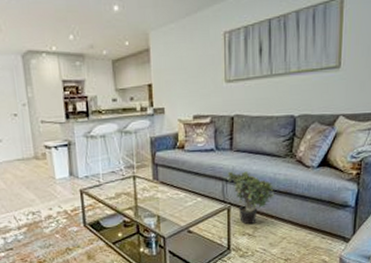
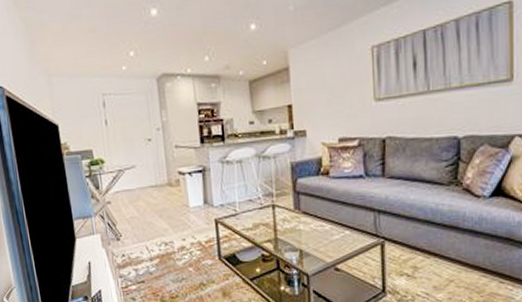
potted plant: present [227,171,275,225] -> none [379,200,438,264]

